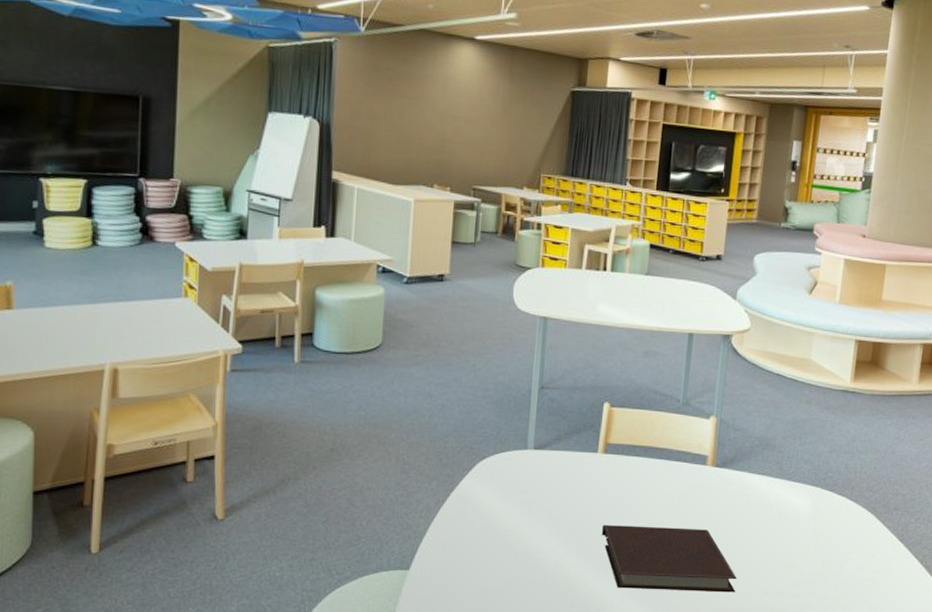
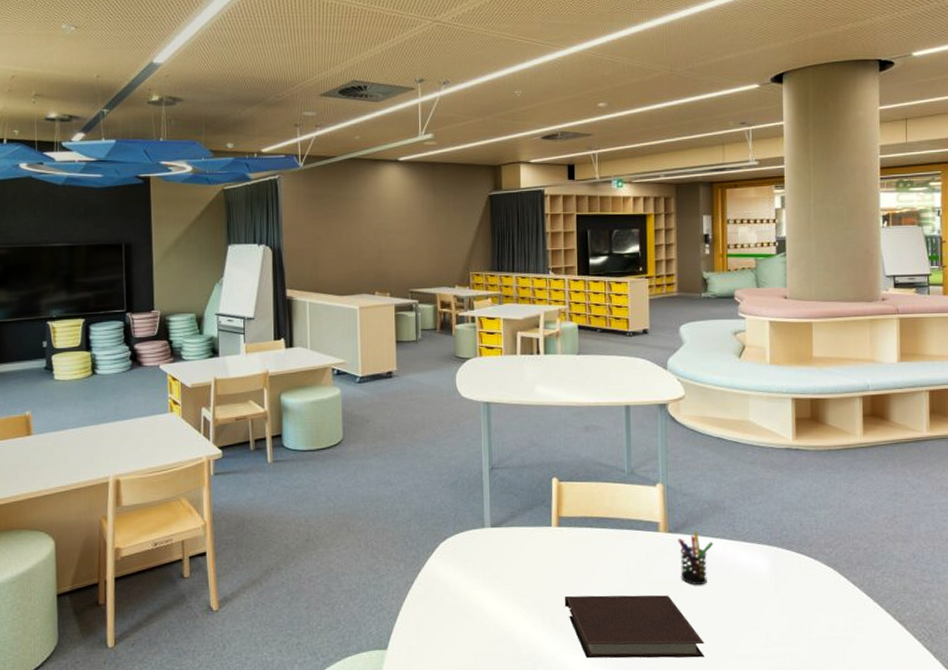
pen holder: none [722,467,759,522] -> present [678,531,714,586]

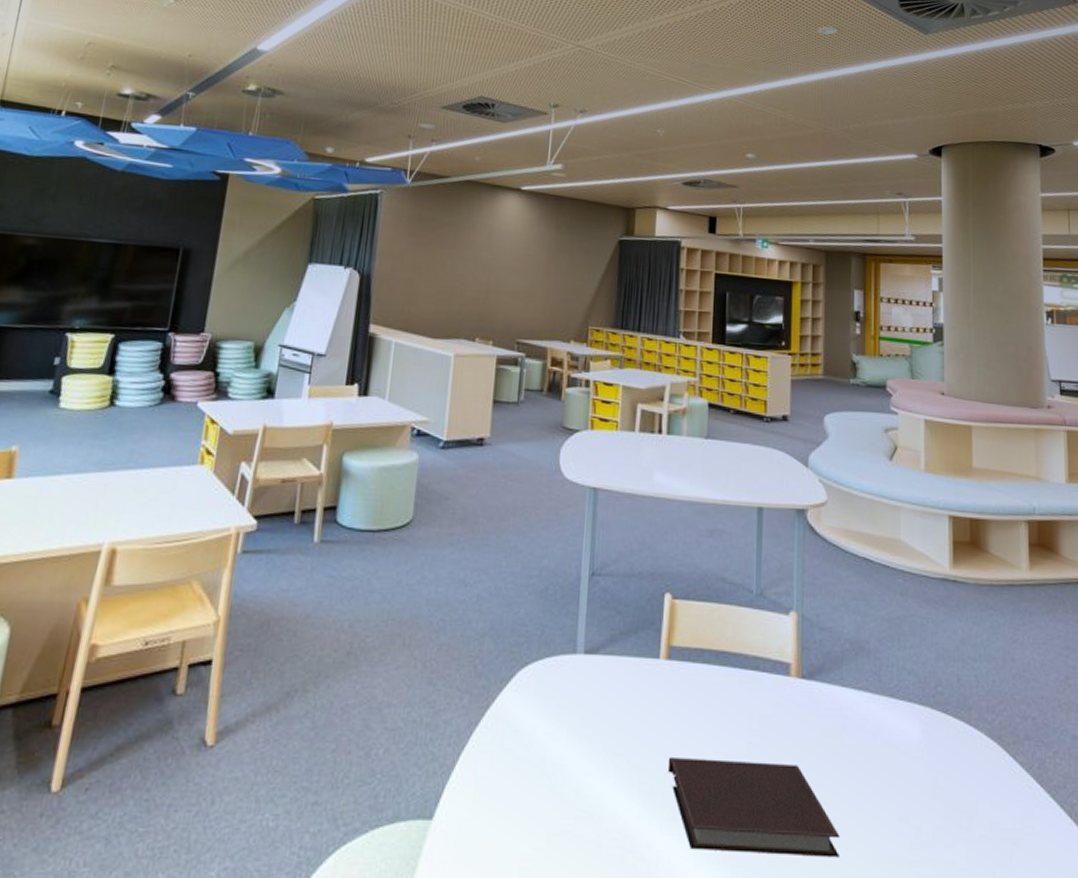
pen holder: present [678,531,714,586] -> none [812,678,855,754]

